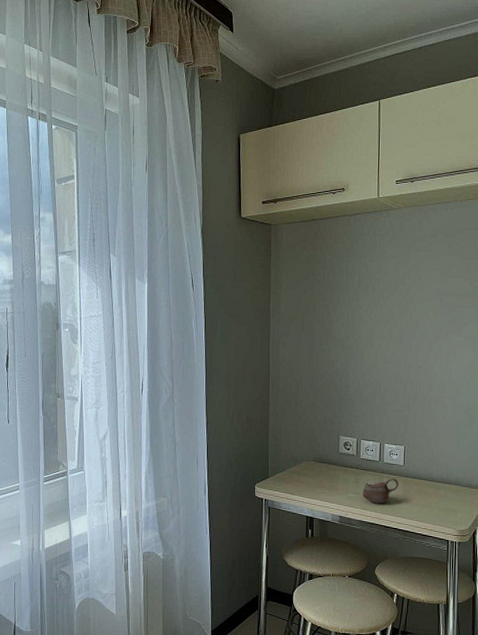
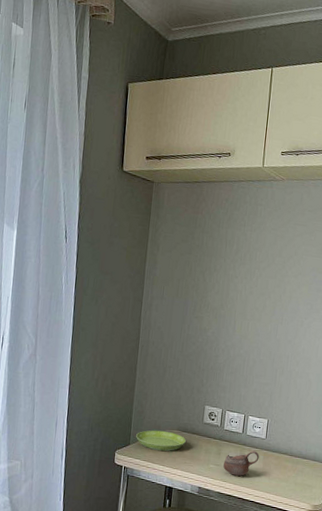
saucer: none [274,462,323,483] -> present [136,430,186,452]

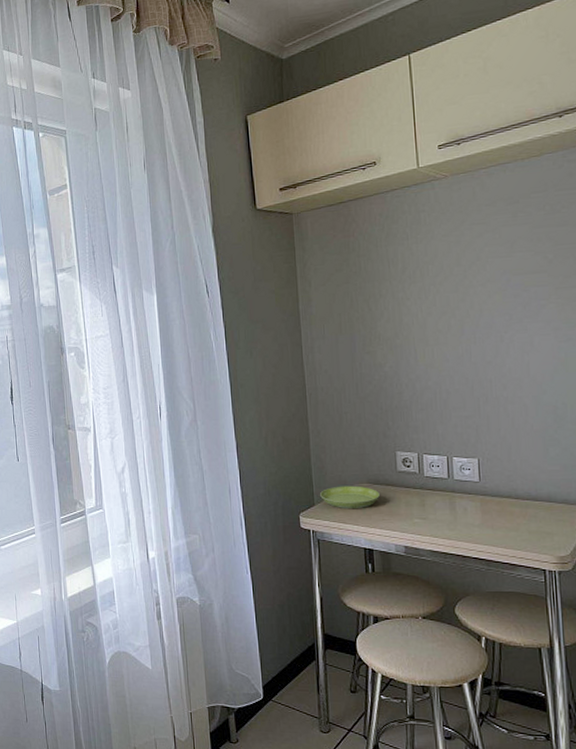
cup: present [223,451,260,476] -> none [431,497,475,529]

